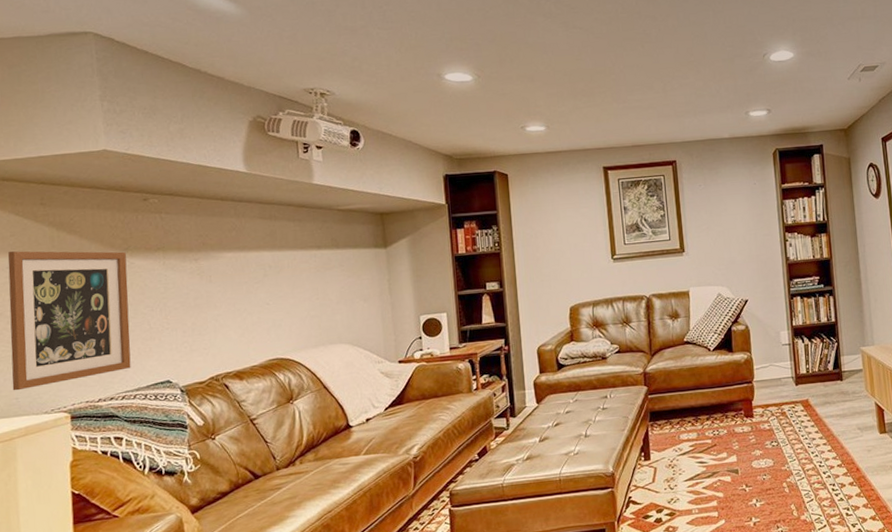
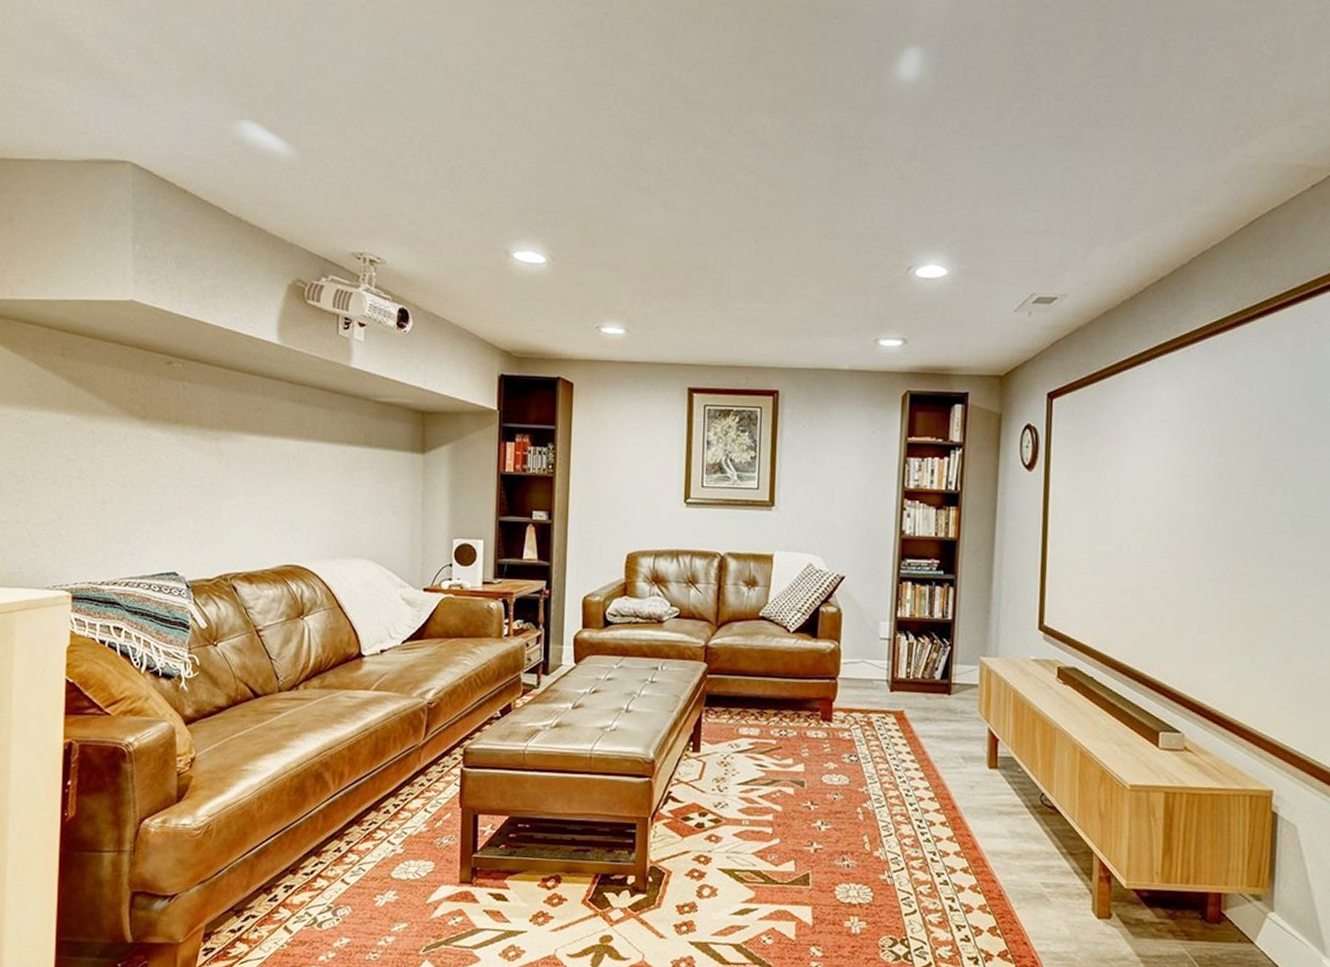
wall art: present [8,251,131,391] -> none [16,404,143,560]

